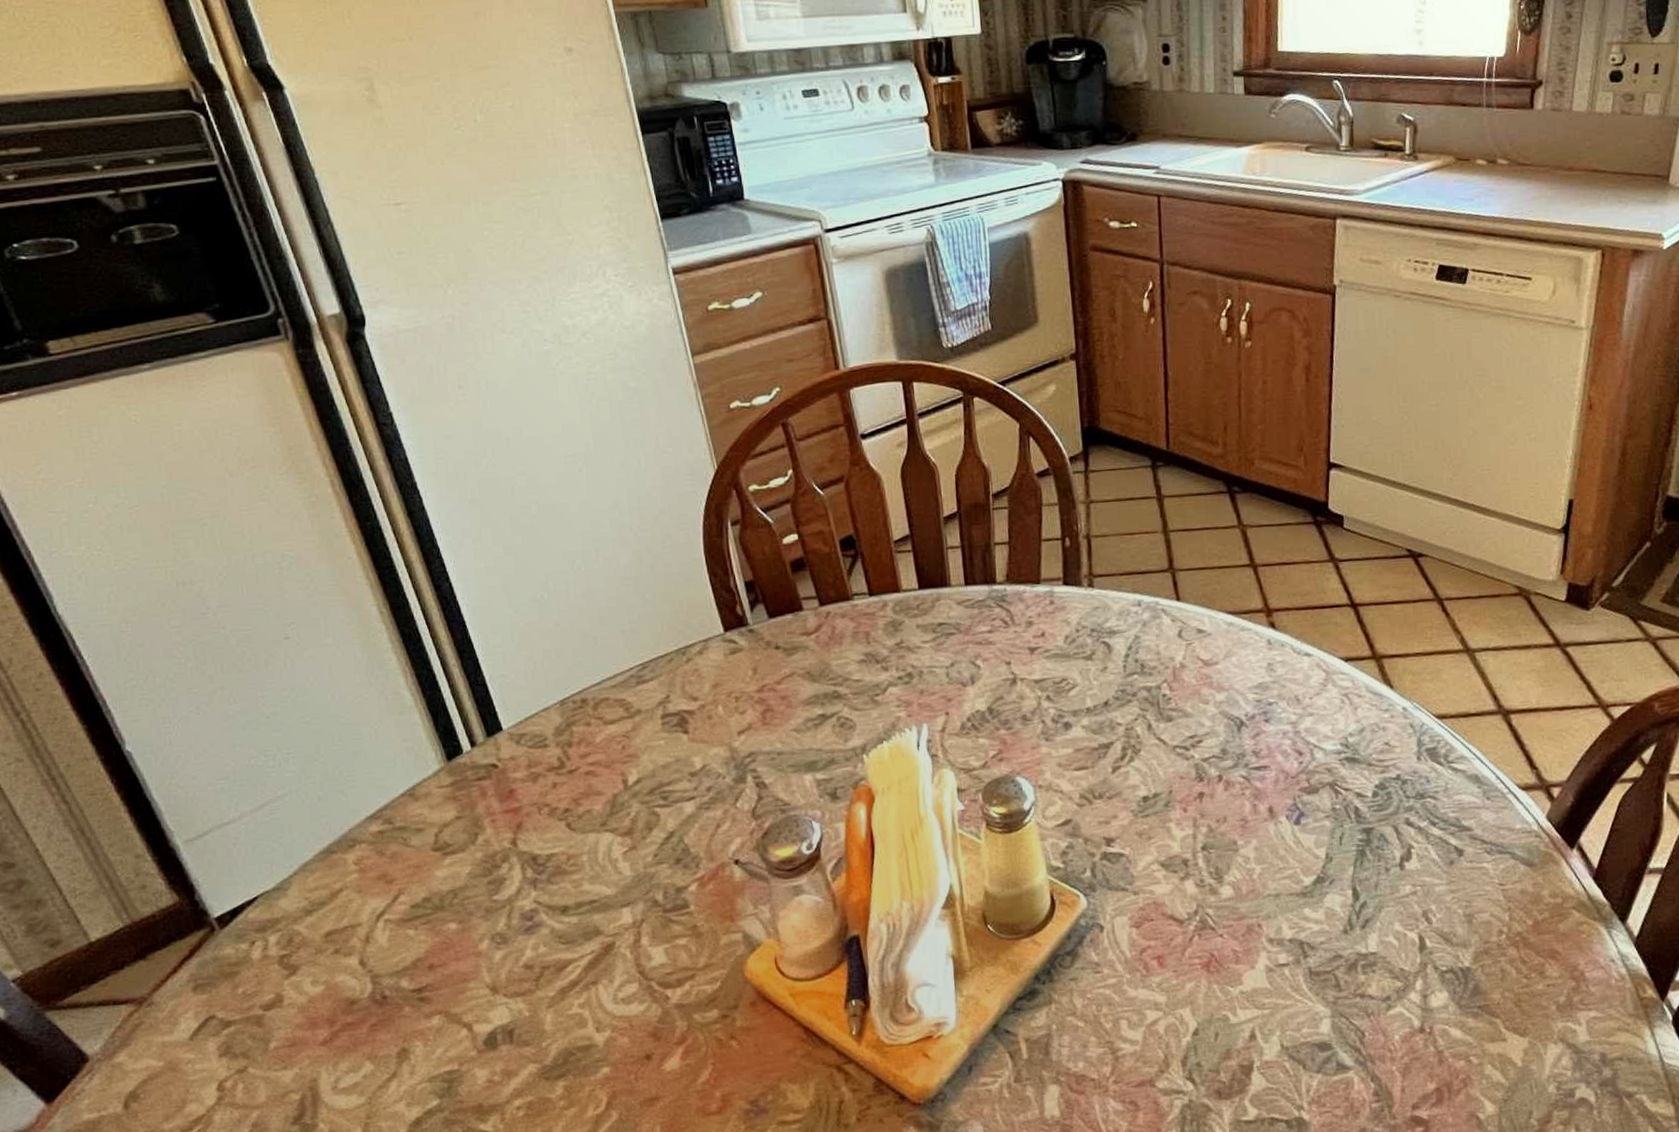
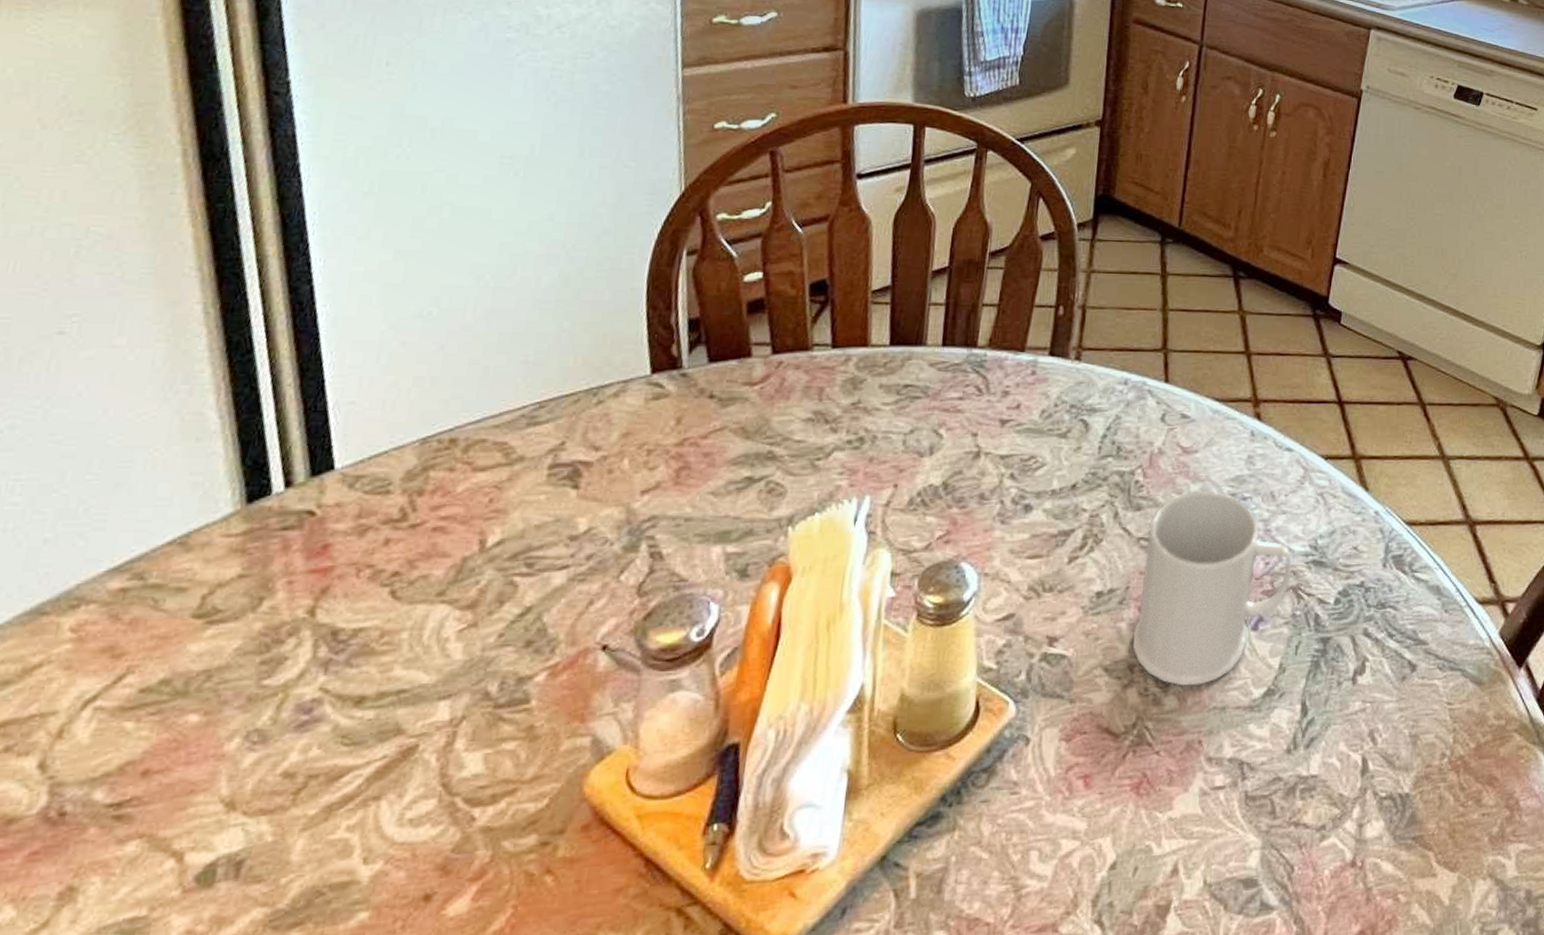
mug: none [1182,699,1326,877] -> present [1132,492,1292,686]

